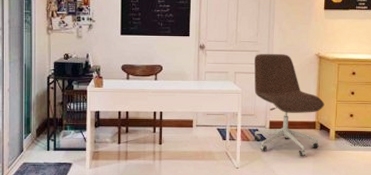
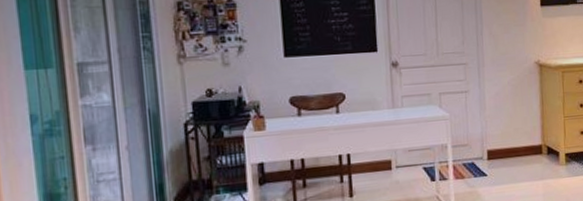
office chair: present [254,54,325,156] -> none [462,65,551,190]

